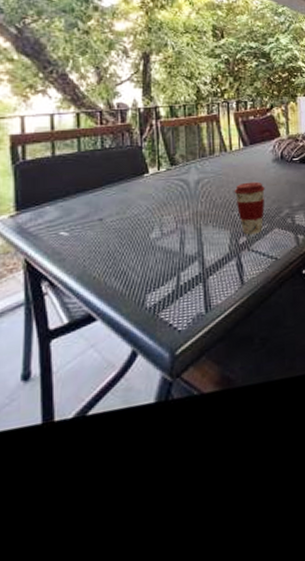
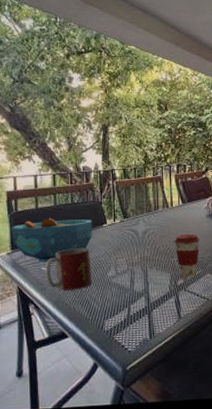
bowl: none [16,168,129,226] -> present [11,218,92,263]
mug: none [65,204,129,260] -> present [45,248,92,291]

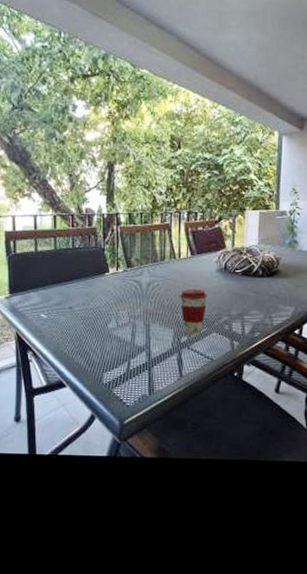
bowl: present [11,218,92,263] -> none [10,262,93,310]
mug: present [45,248,92,291] -> none [44,296,91,340]

